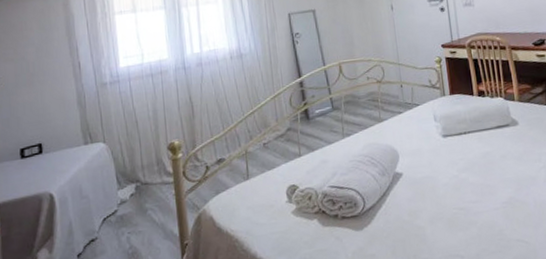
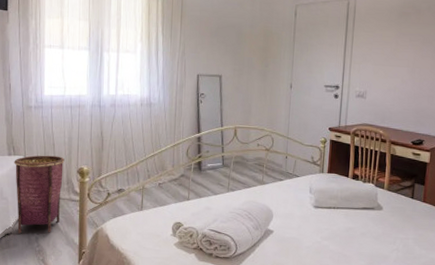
woven basket: none [92,134,153,237] -> present [14,155,65,234]

